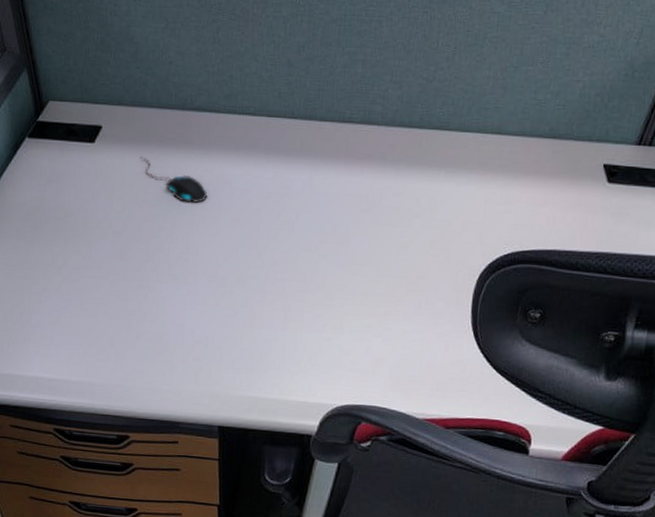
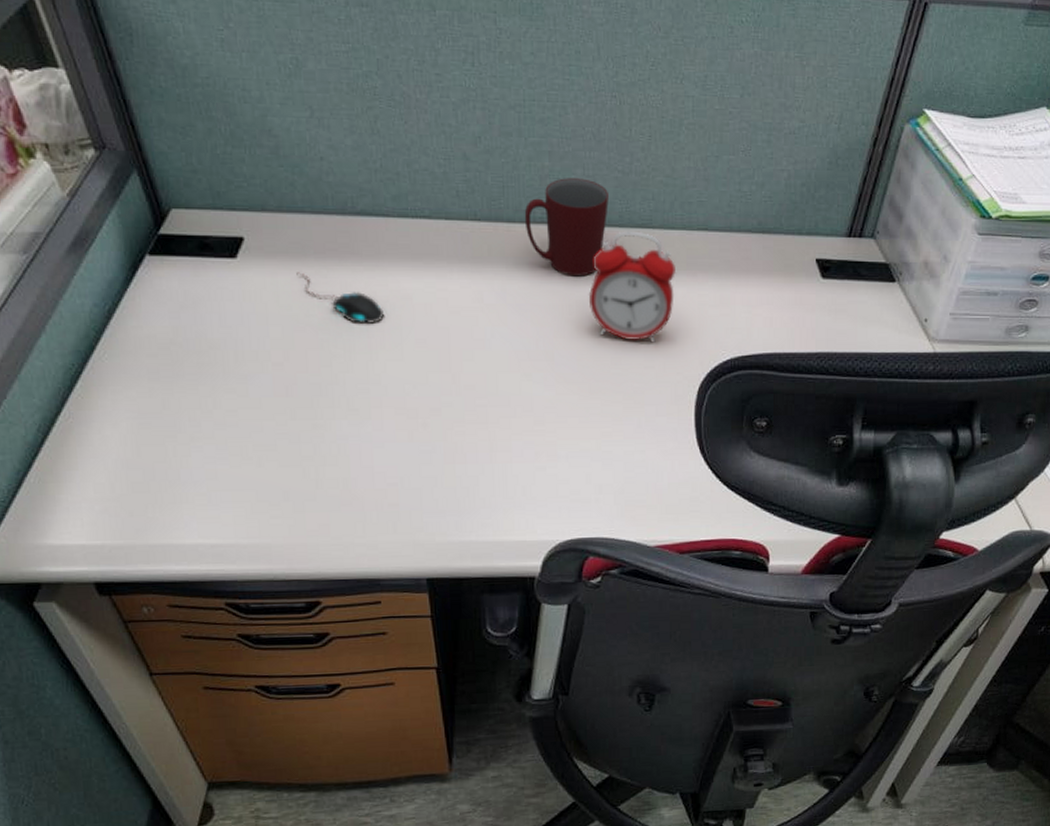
mug: none [334,83,412,171] -> present [524,178,609,277]
alarm clock: none [384,132,468,234] -> present [588,231,677,343]

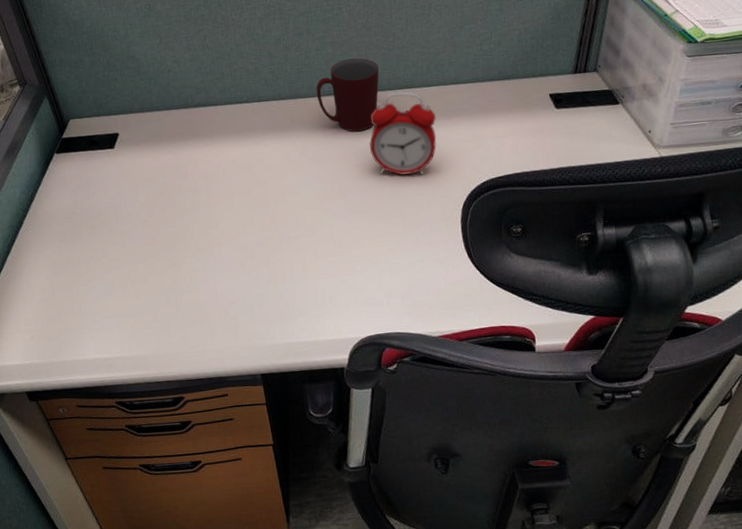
mouse: present [296,272,384,323] -> none [155,153,218,185]

